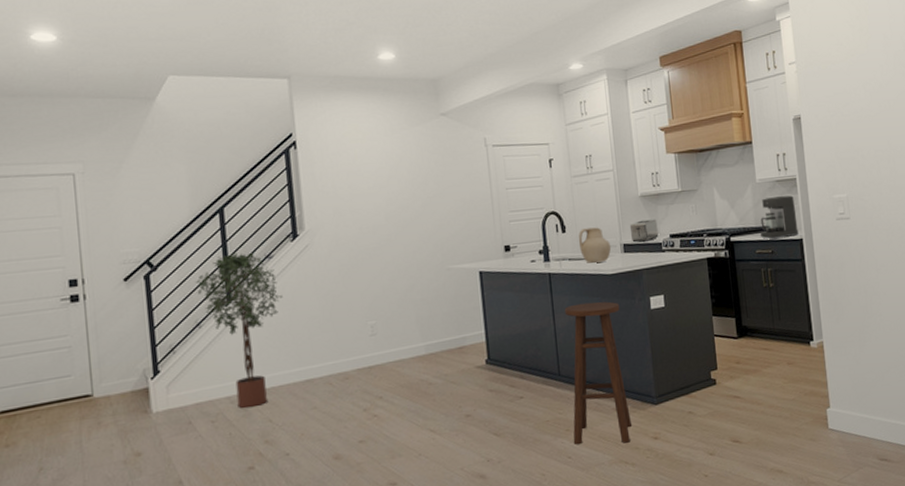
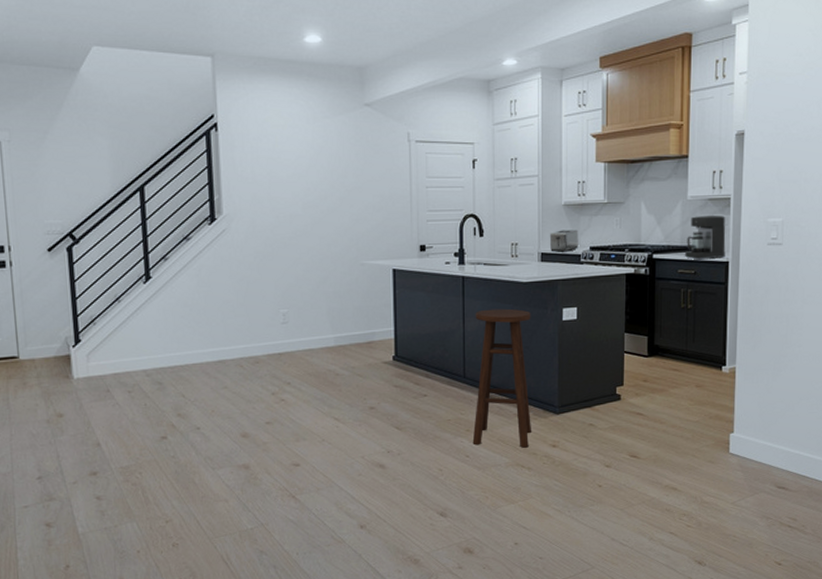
potted tree: present [195,252,283,409] -> none [115,231,199,382]
ceramic pitcher: present [578,227,612,264] -> none [495,233,529,271]

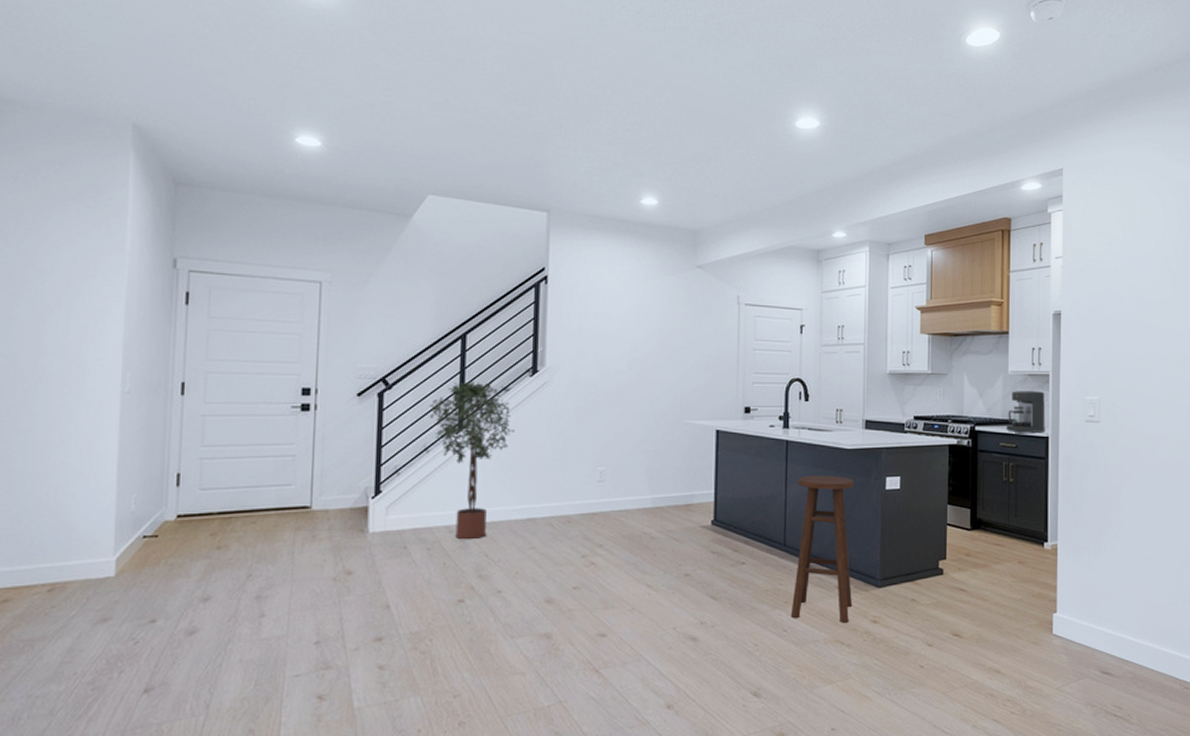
potted tree: none [115,231,199,382] -> present [428,380,515,540]
toaster: present [549,229,578,252] -> none [874,398,903,420]

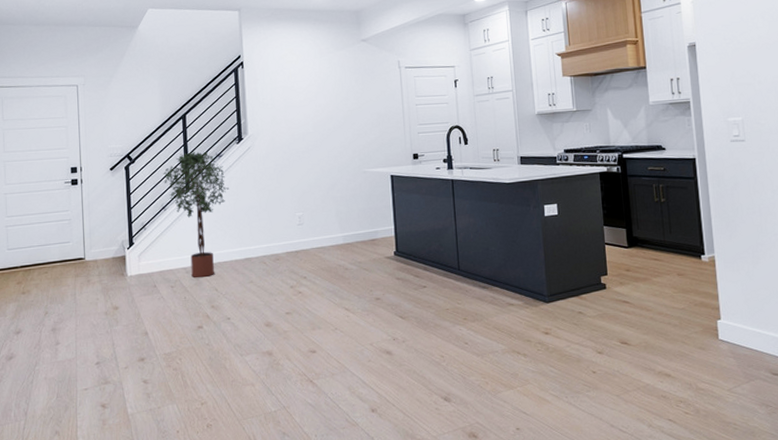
bar stool: present [790,475,854,623] -> none [465,207,524,335]
coffee maker: present [1006,390,1046,434] -> none [653,117,691,158]

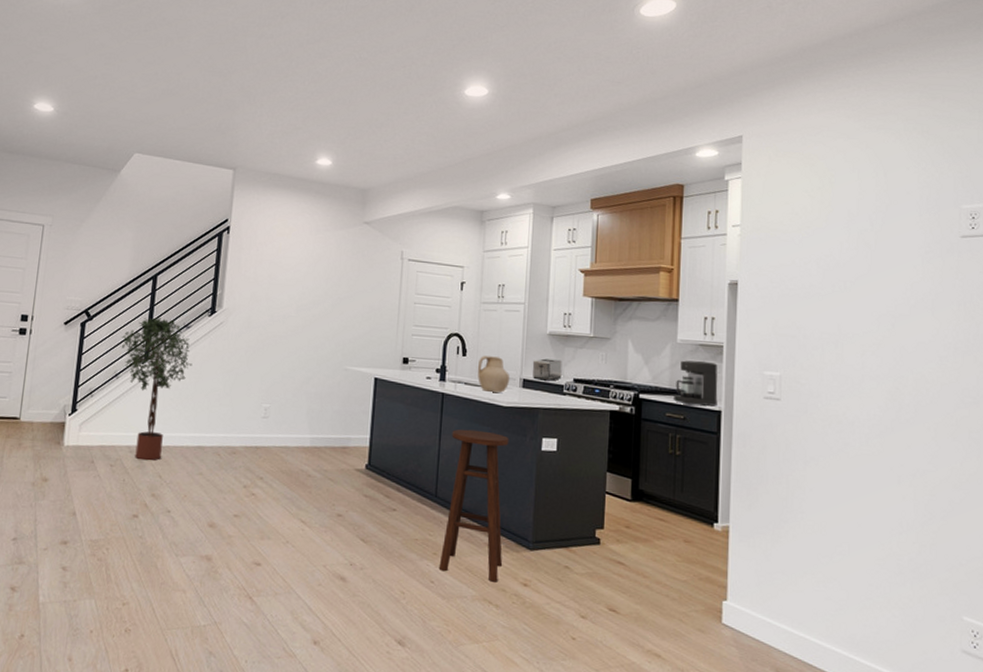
bar stool: none [465,207,524,335] -> present [438,429,509,582]
ceramic pitcher: none [479,141,509,173] -> present [477,355,510,394]
toaster: none [526,135,554,156] -> present [532,358,562,381]
coffee maker: none [653,117,691,158] -> present [674,360,718,406]

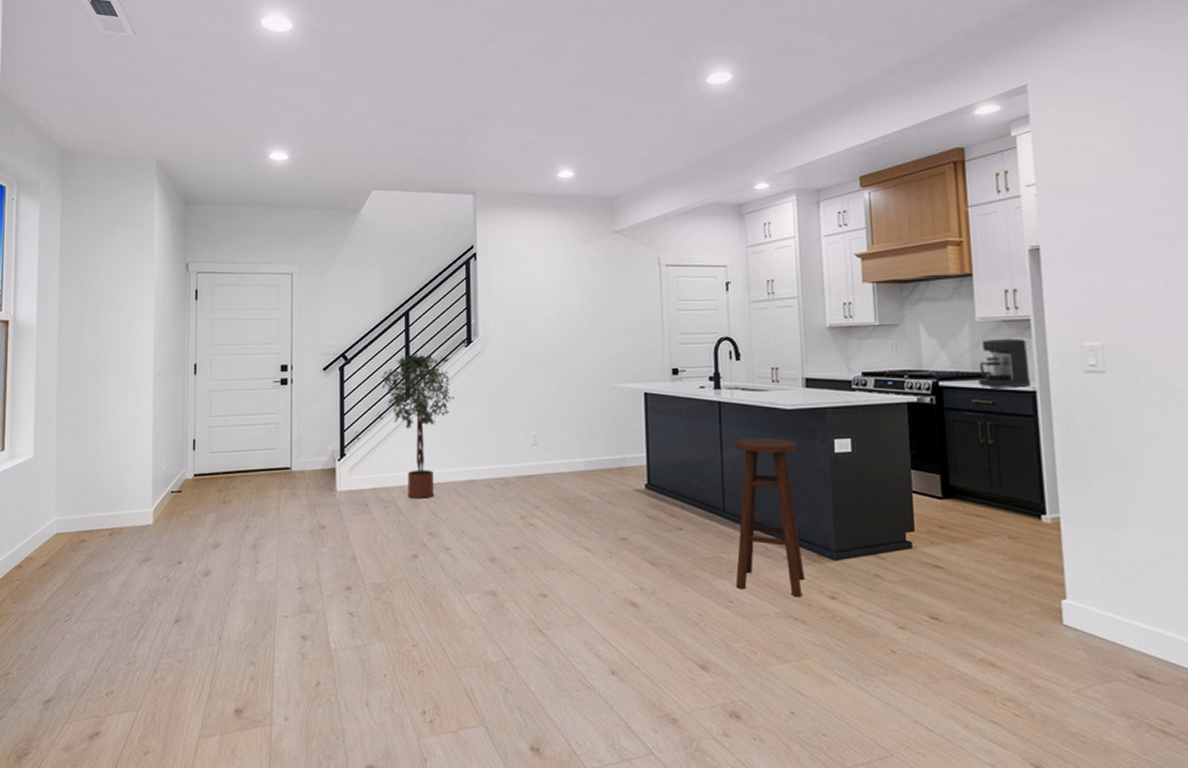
ceramic pitcher: present [477,355,510,394] -> none [753,357,792,396]
toaster: present [532,358,562,381] -> none [814,353,848,378]

